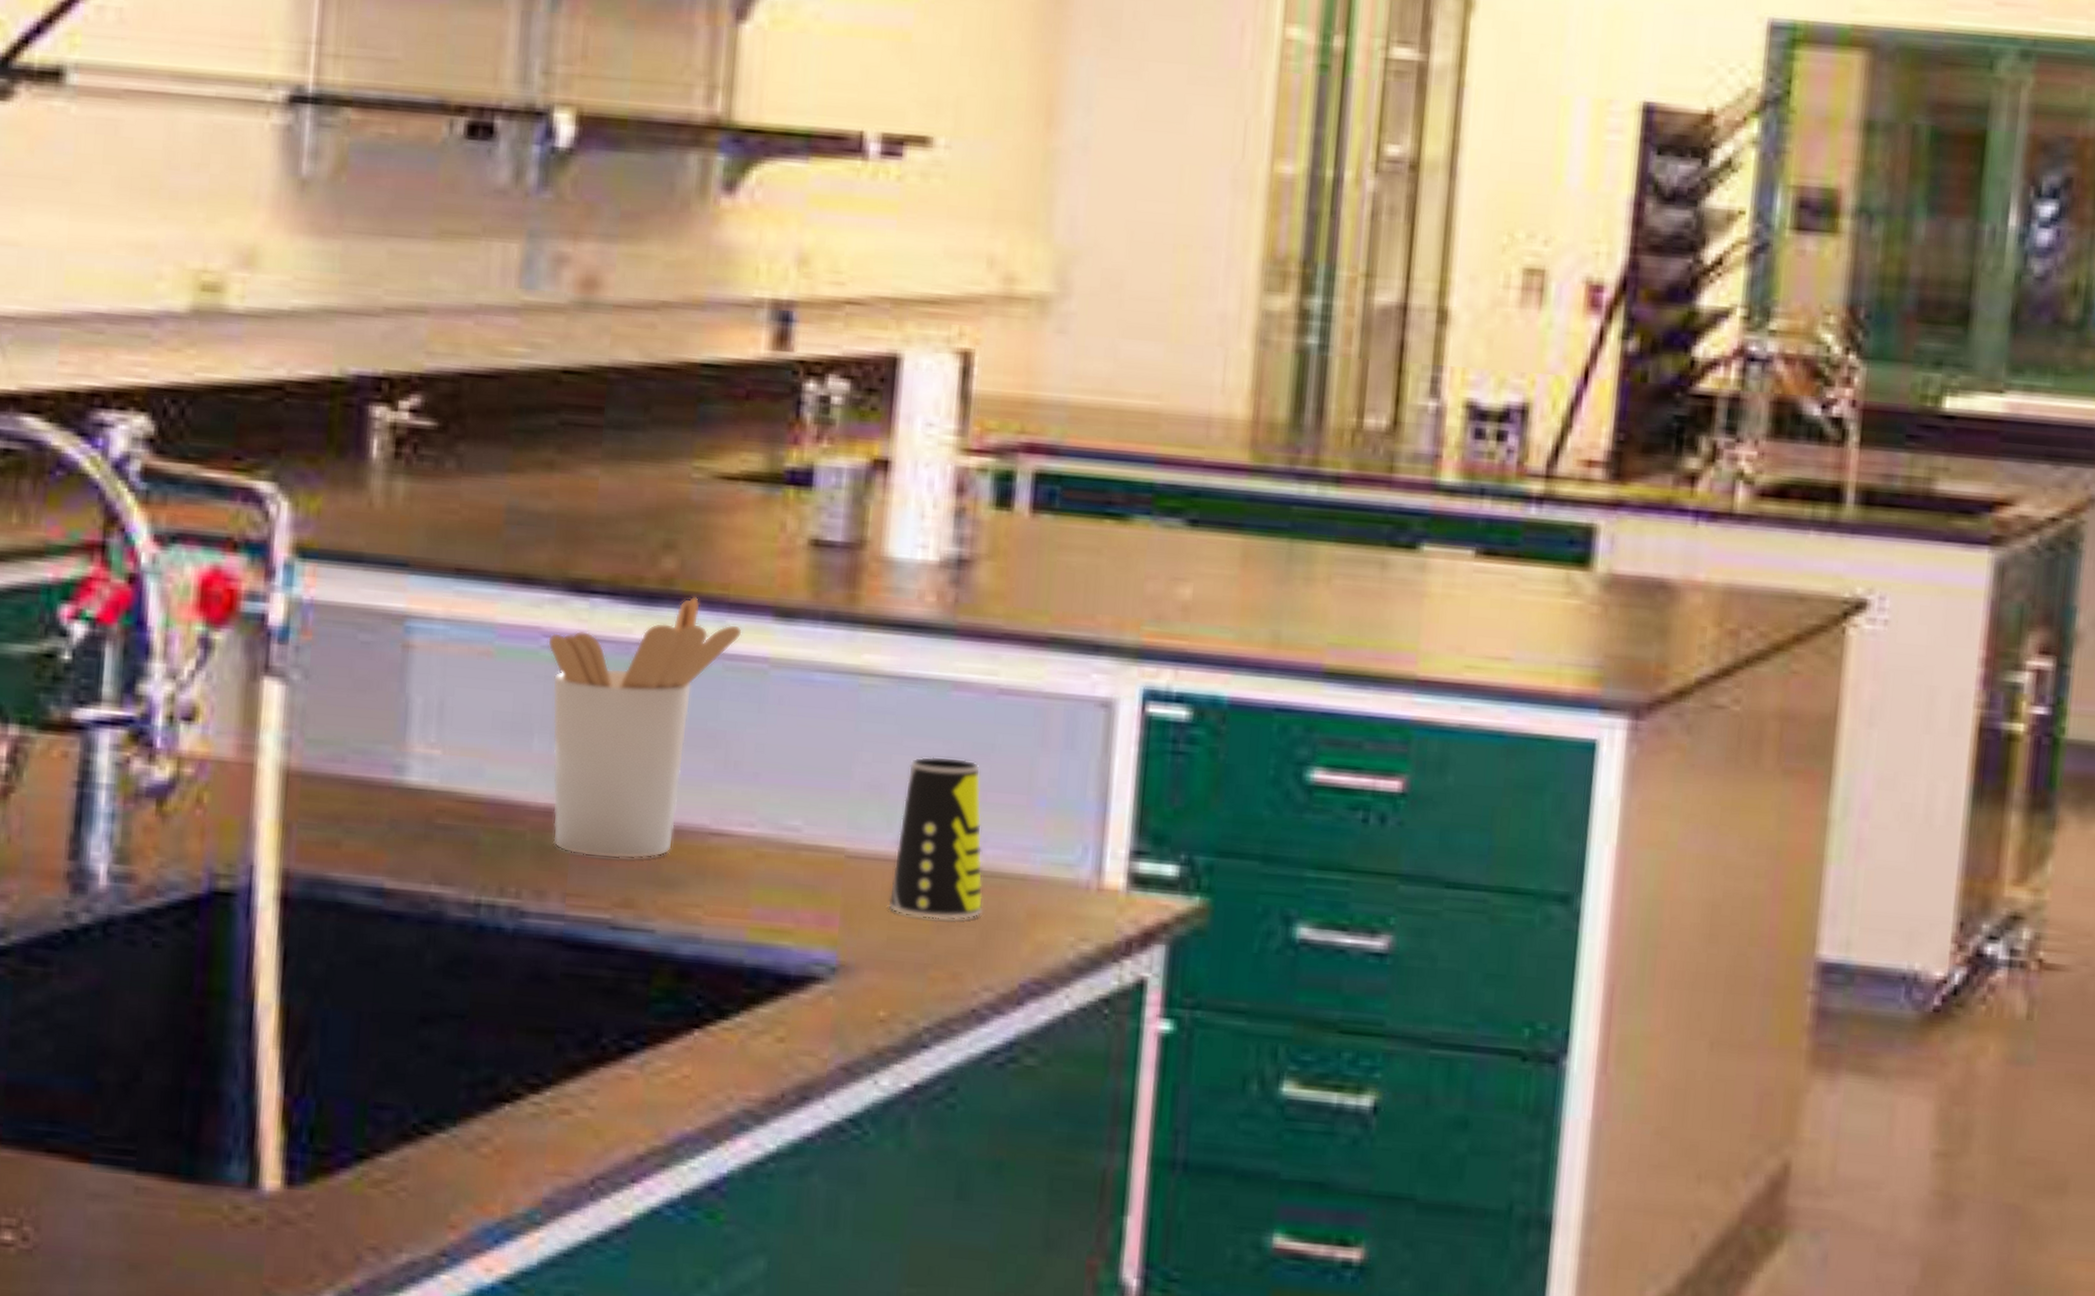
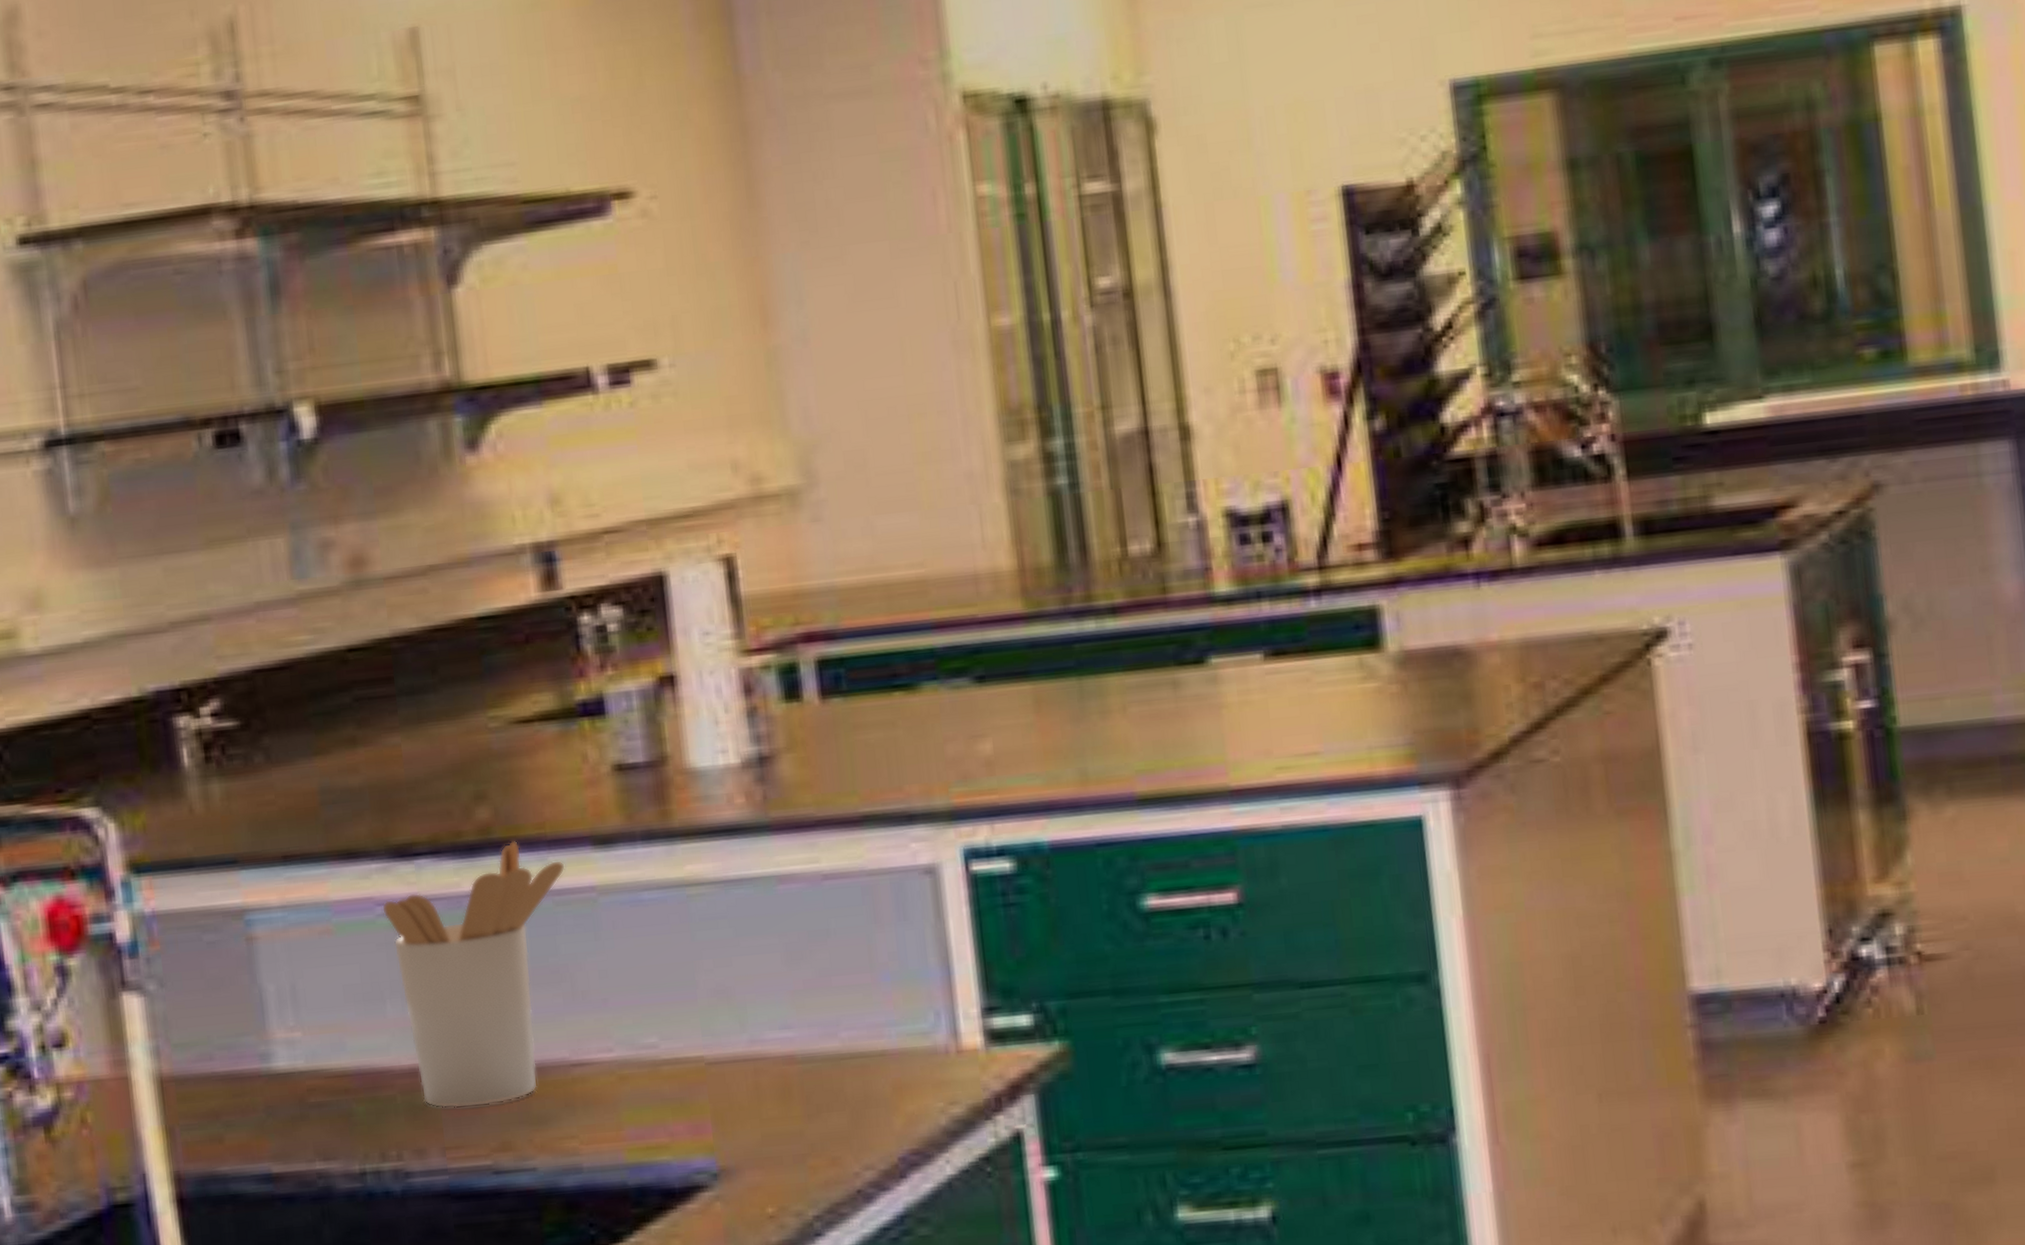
cup: present [888,756,983,920] -> none [750,948,849,1111]

